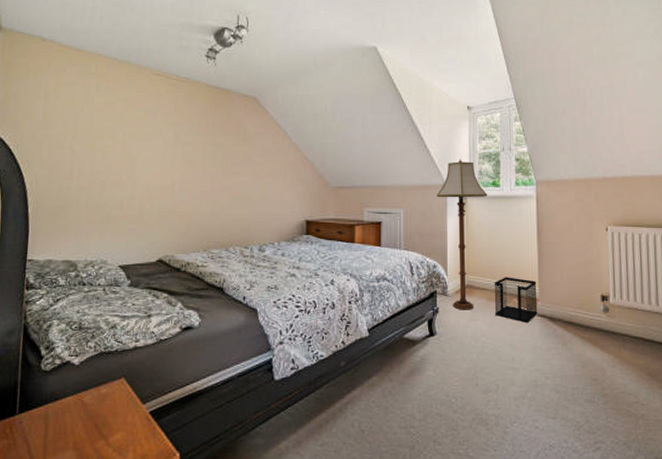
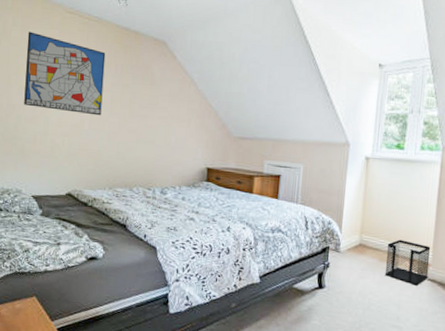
wall art: none [109,96,196,176] -> present [24,31,106,116]
floor lamp: present [437,159,488,310] -> none [338,118,391,268]

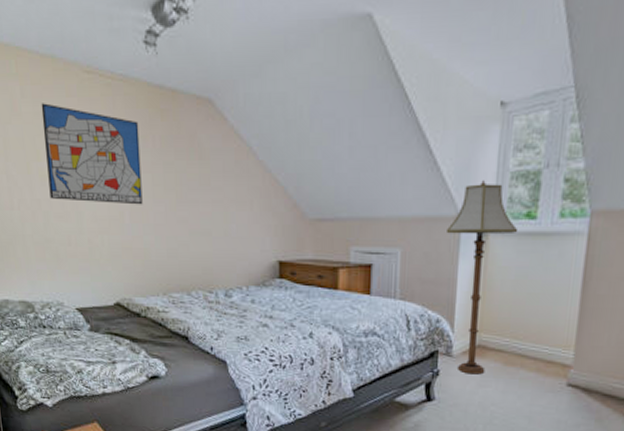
floor lamp: none [338,118,391,268] -> present [447,180,518,375]
wastebasket: present [384,239,431,286] -> none [510,337,573,393]

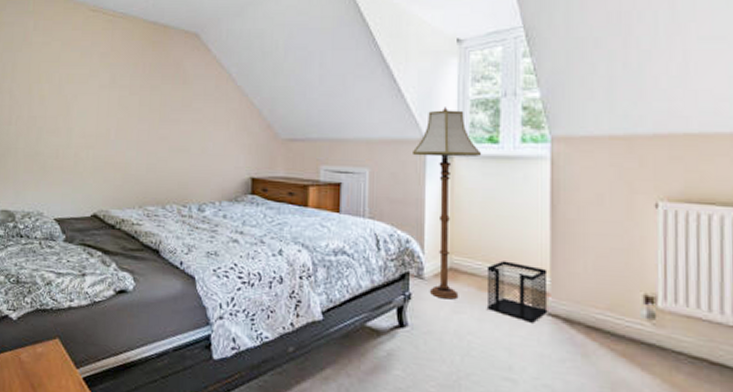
wall art: present [41,103,143,205] -> none [45,35,132,123]
wastebasket: none [510,337,573,393] -> present [486,261,548,323]

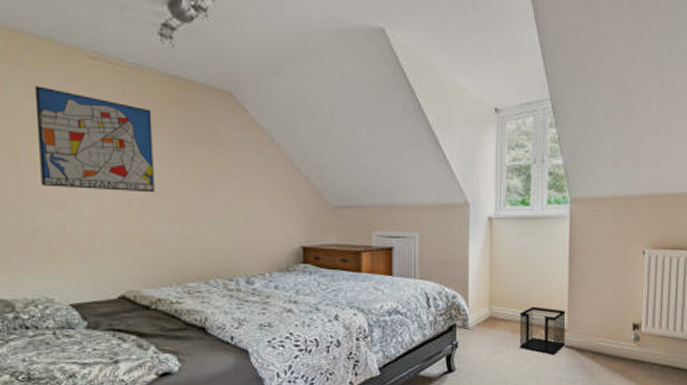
wall art: none [45,35,132,123] -> present [34,86,155,193]
floor lamp: present [413,107,482,300] -> none [458,173,516,344]

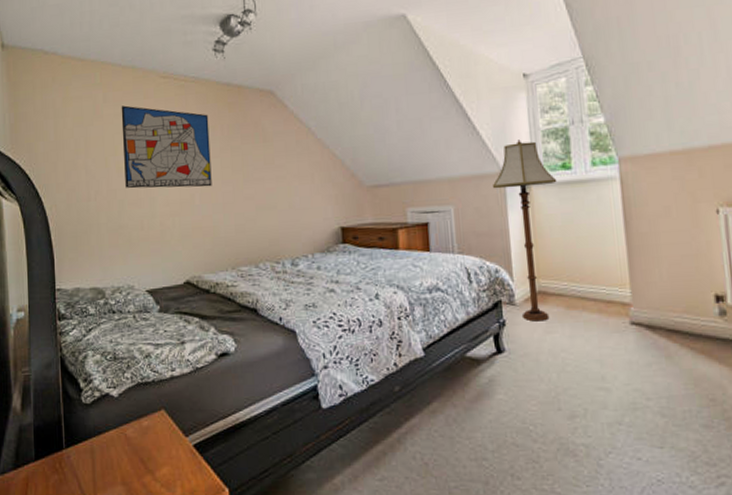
floor lamp: none [458,173,516,344] -> present [493,140,557,322]
wastebasket: present [519,306,566,355] -> none [572,278,632,333]

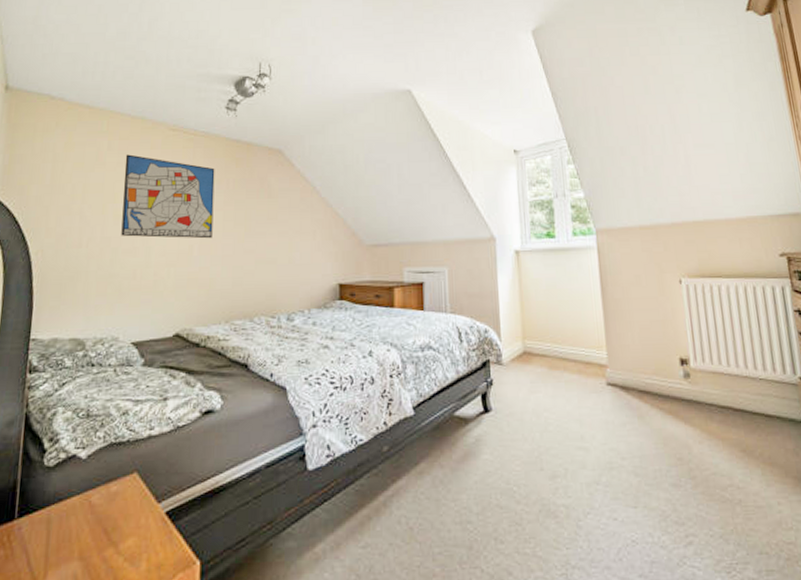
floor lamp: present [493,140,557,322] -> none [485,209,543,381]

